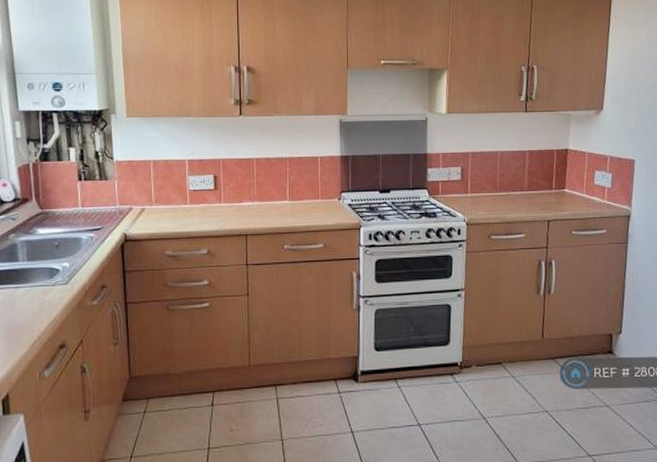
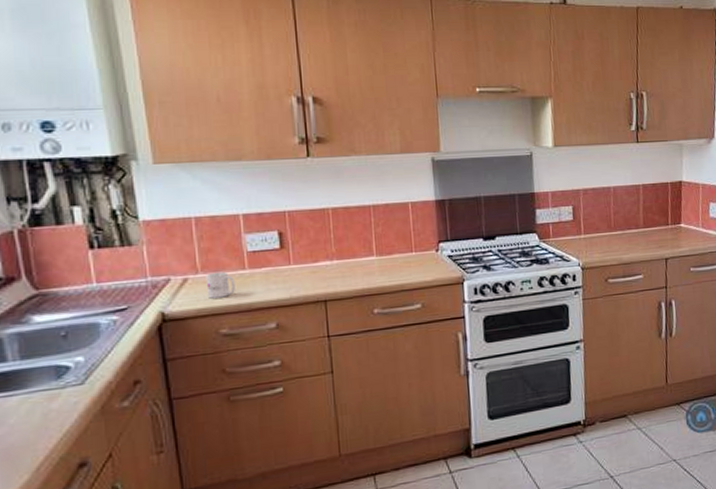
mug: none [158,205,179,226] -> present [206,271,235,299]

